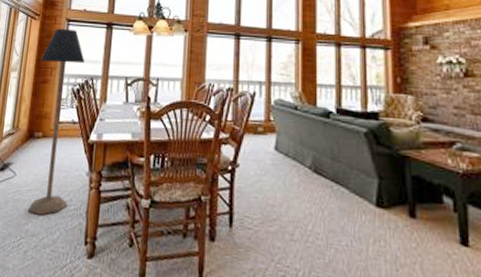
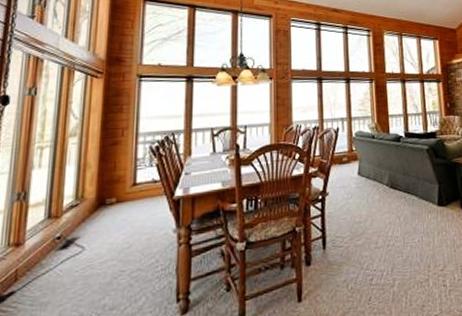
floor lamp: present [27,28,85,215] -> none [103,85,163,286]

